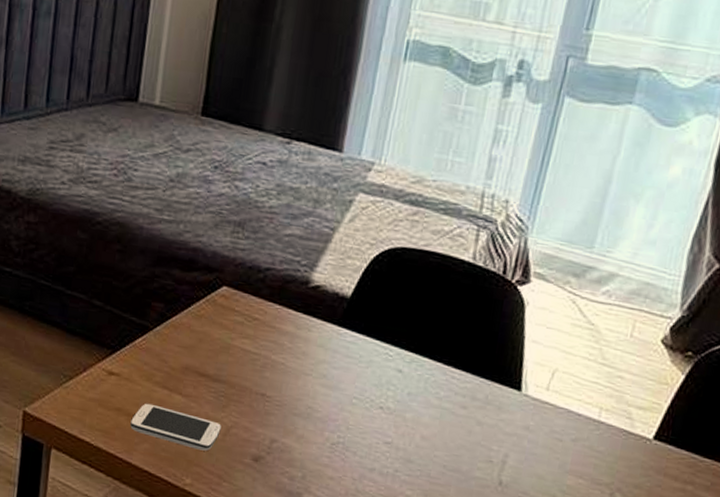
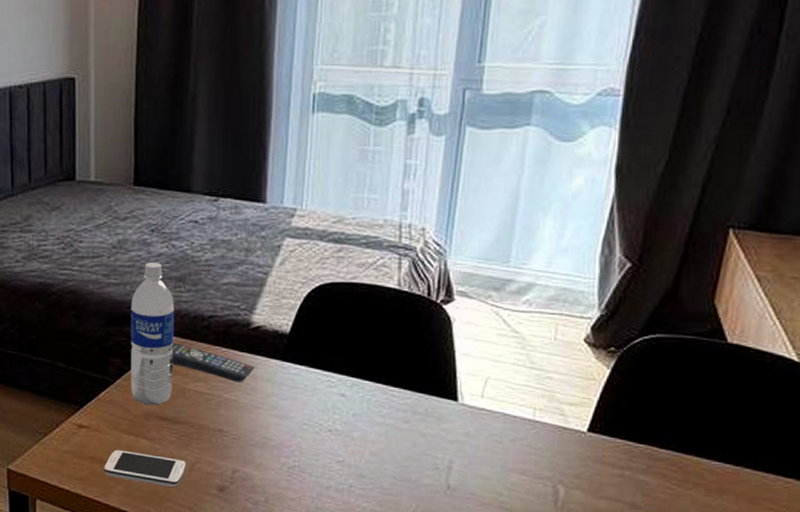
water bottle: none [170,202,230,360] -> present [131,263,174,406]
remote control: none [218,293,308,345] -> present [171,343,254,383]

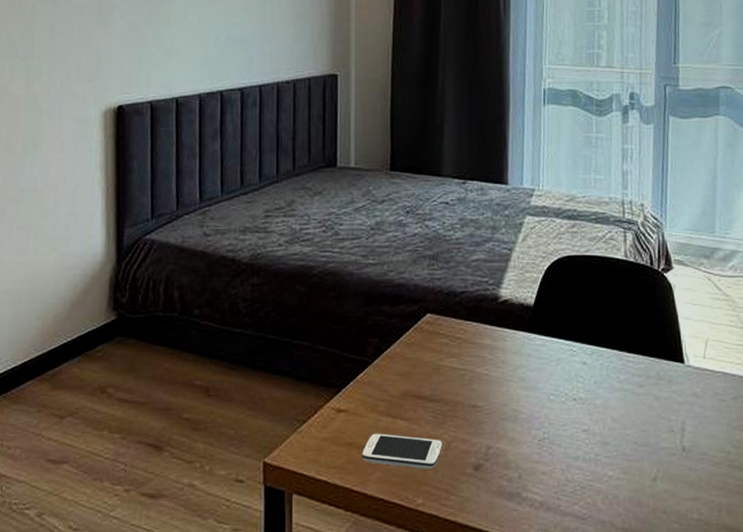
water bottle: present [131,263,174,406] -> none [388,242,429,385]
remote control: present [171,343,254,383] -> none [426,320,503,357]

